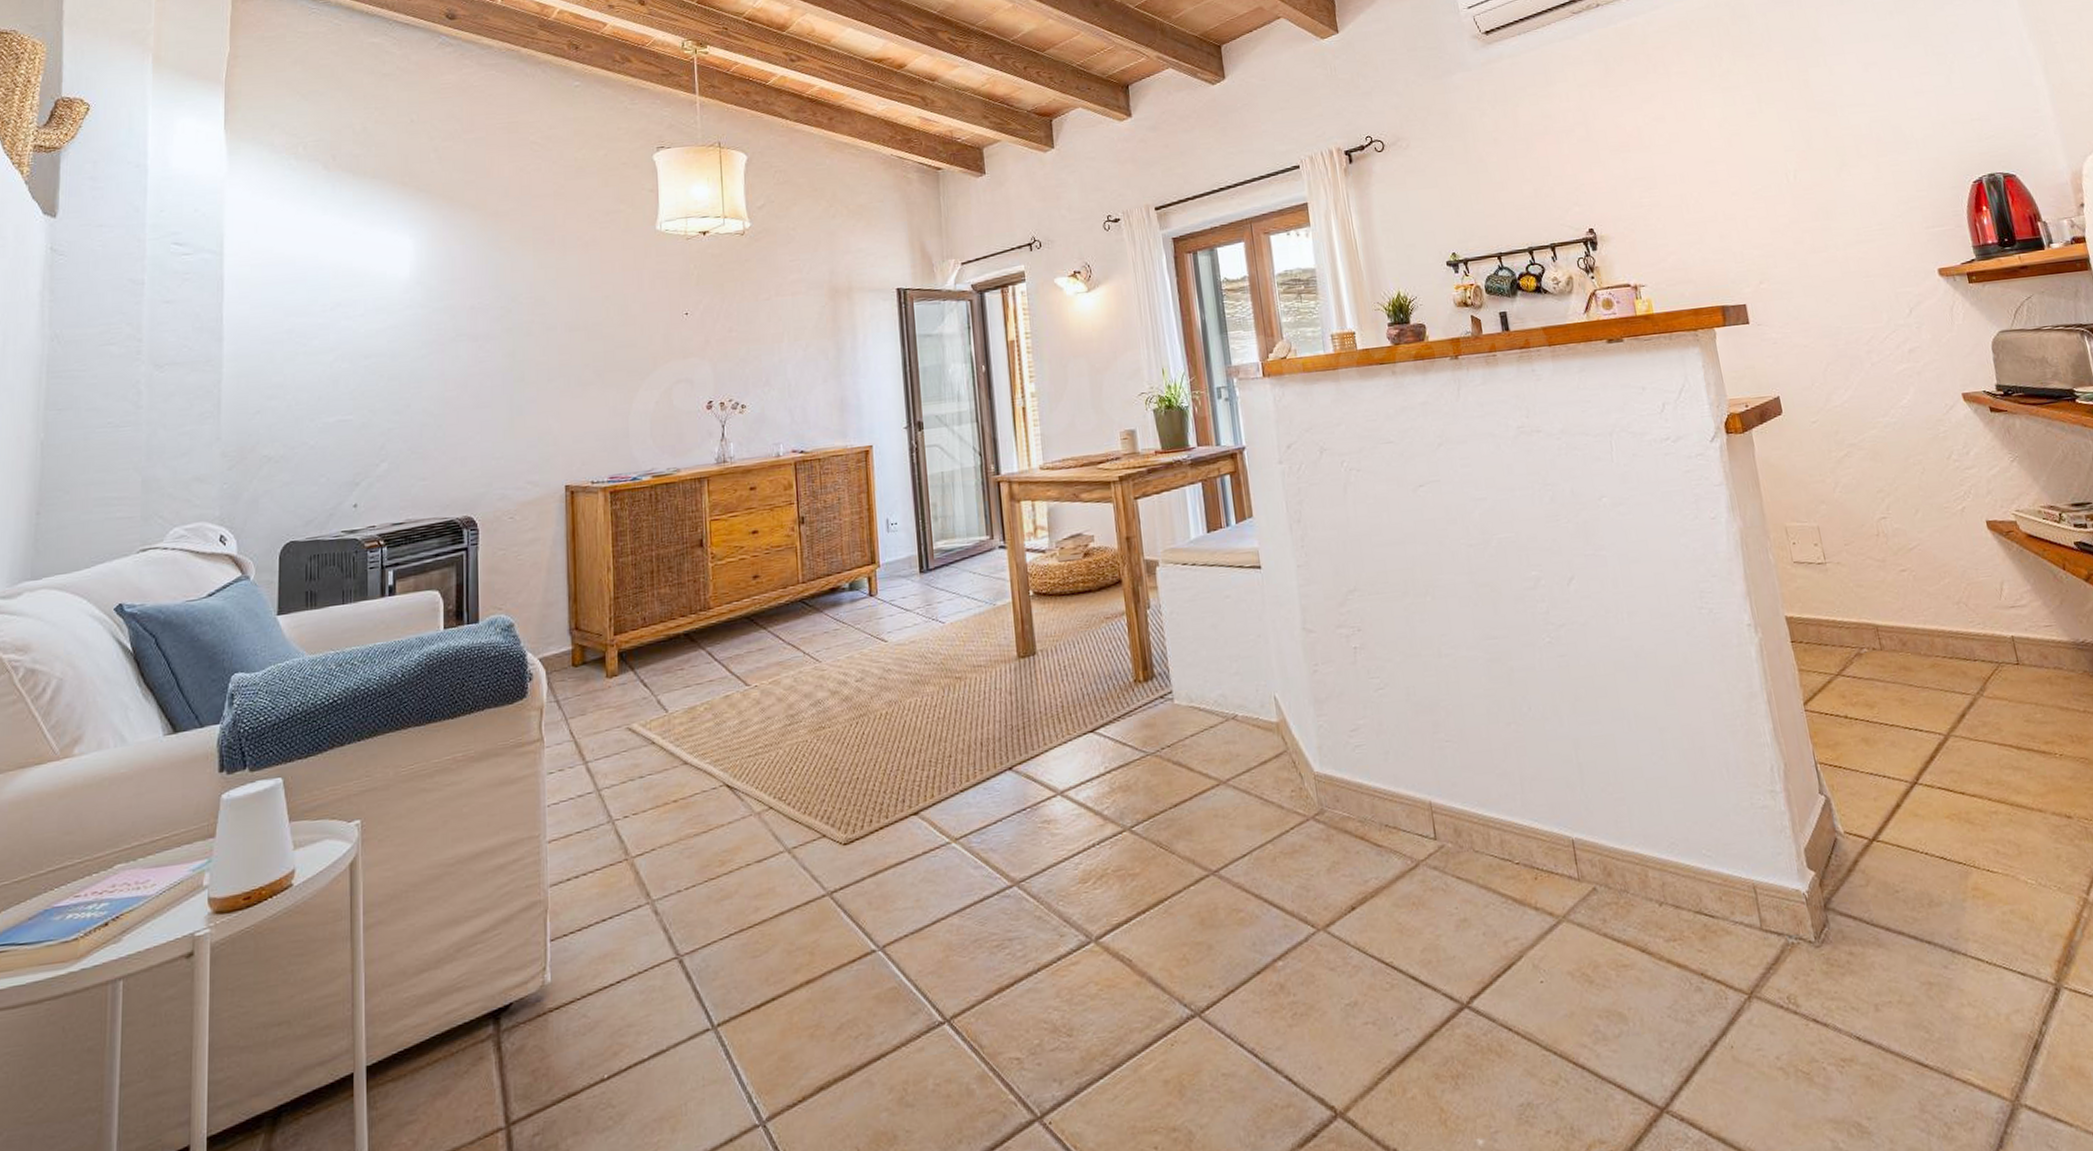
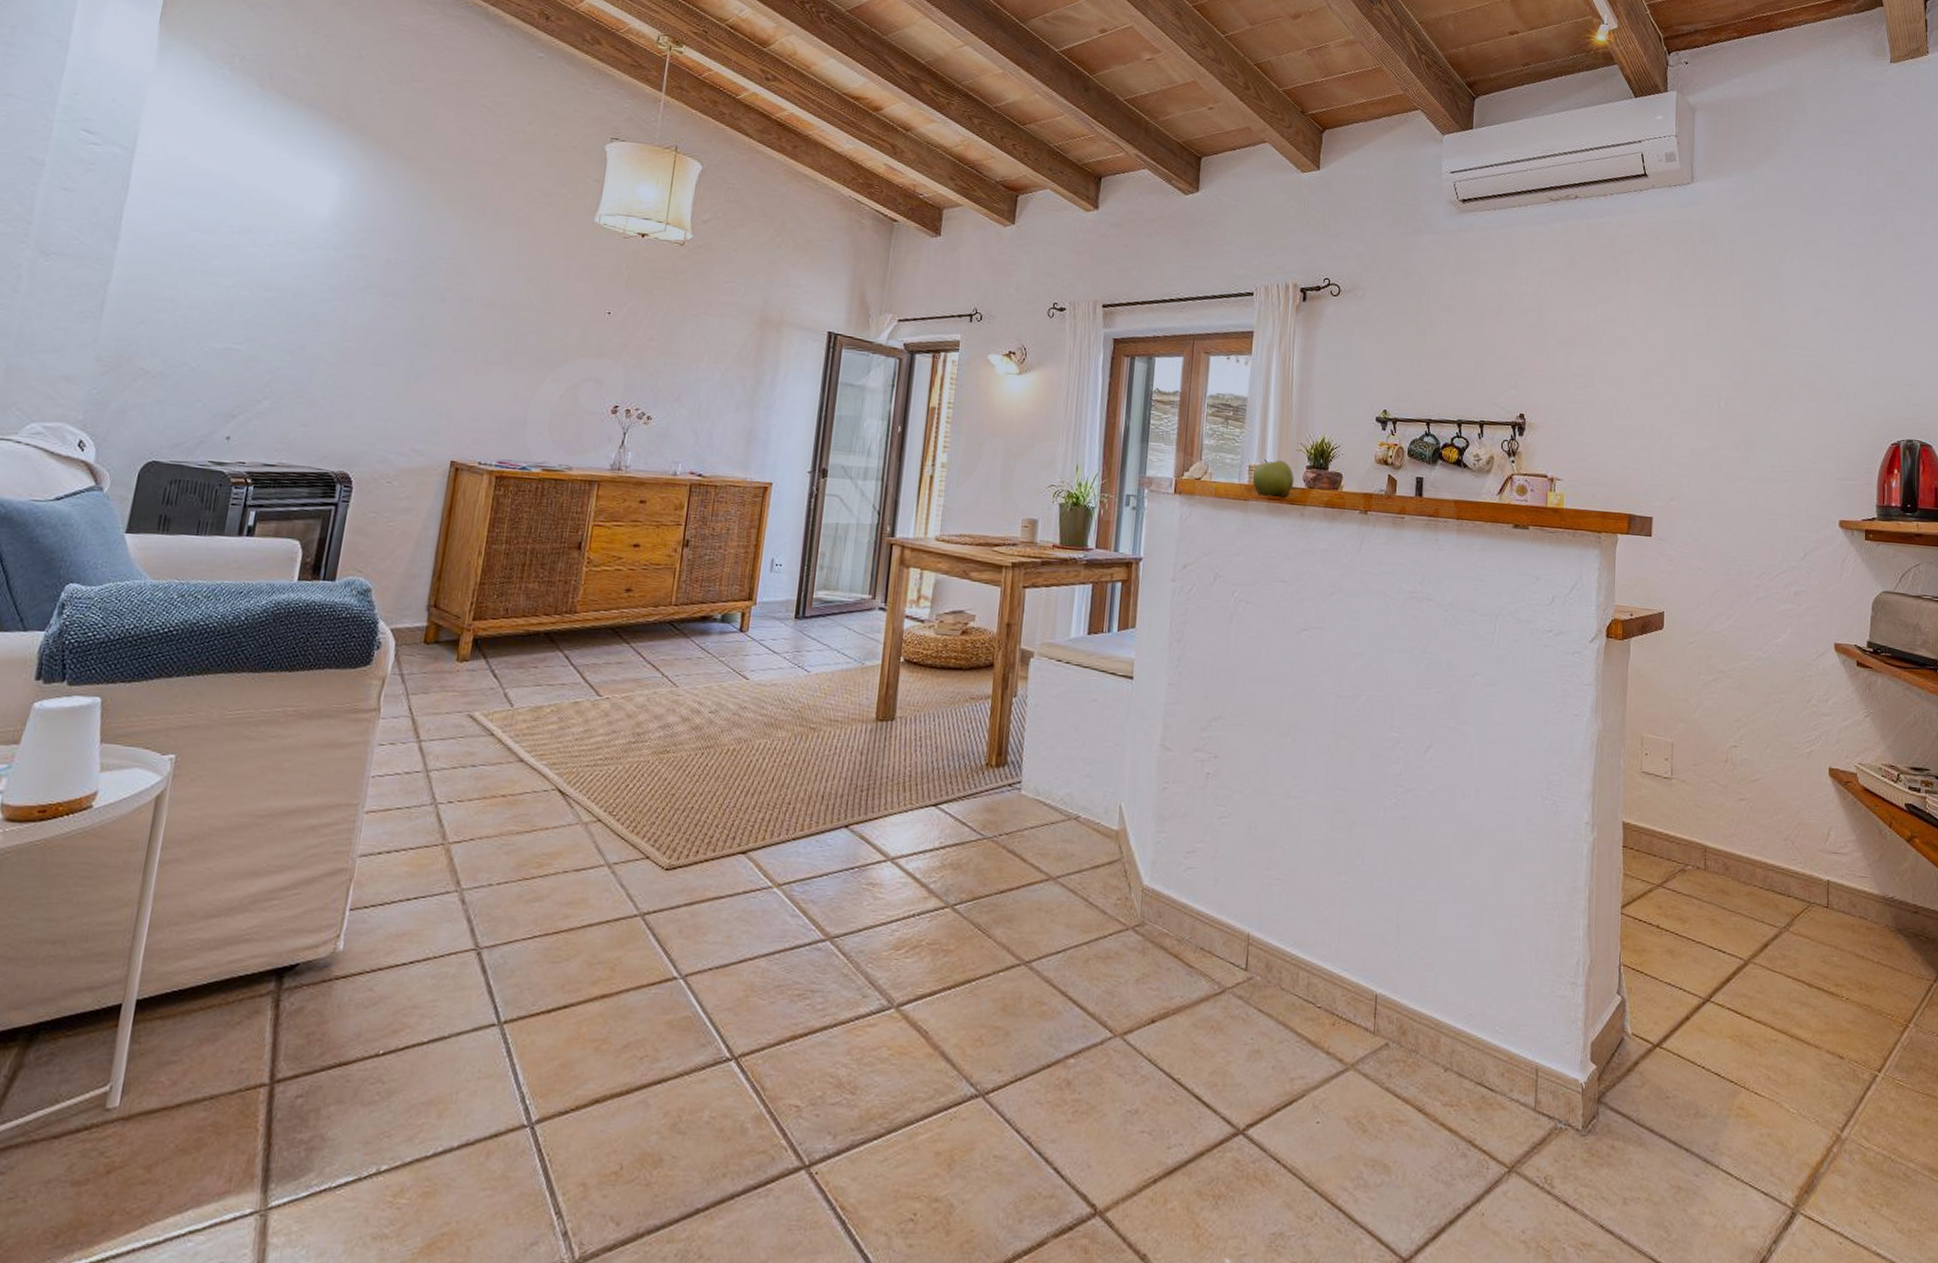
fruit: none [1336,323,1379,363] -> present [1252,459,1295,499]

